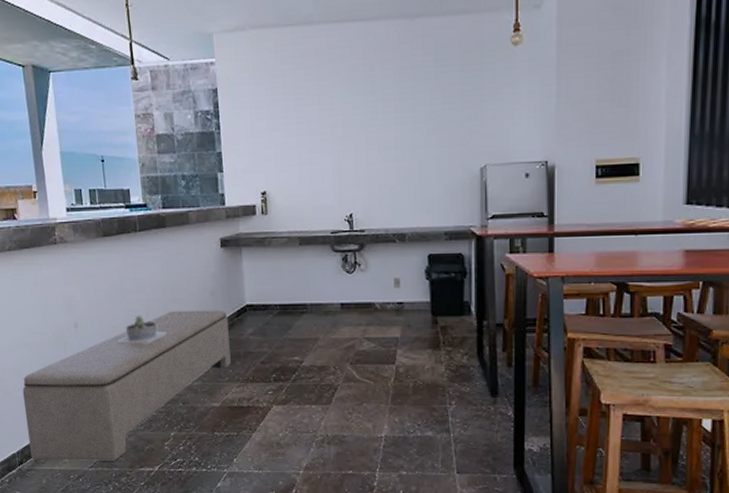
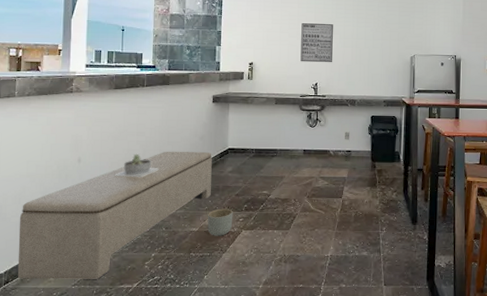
planter: none [230,379,261,413] -> present [207,208,233,236]
wall art: none [325,130,370,187] -> present [300,23,333,63]

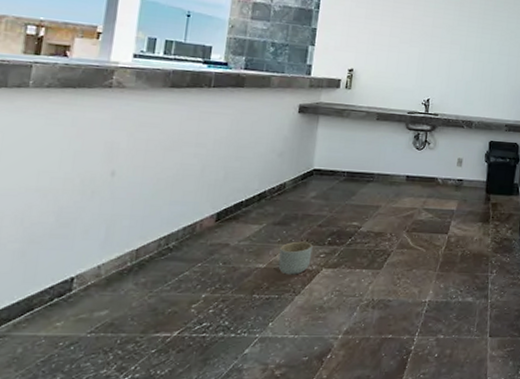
bench: present [17,151,212,279] -> none [8,168,292,325]
succulent planter: present [114,153,159,177] -> none [159,169,221,199]
wall art: present [300,23,333,63] -> none [411,28,454,77]

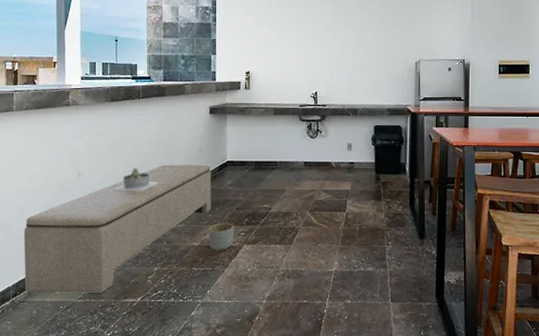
bench: none [8,168,292,325] -> present [23,164,211,293]
succulent planter: none [159,169,221,199] -> present [114,167,158,191]

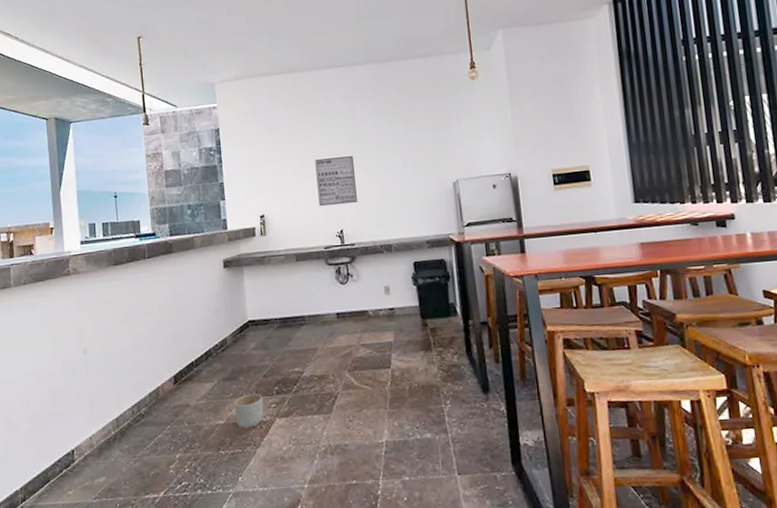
bench: present [23,164,211,293] -> none [29,327,235,495]
succulent planter: present [114,167,158,191] -> none [124,337,173,368]
wall art: none [299,29,332,70] -> present [315,156,357,207]

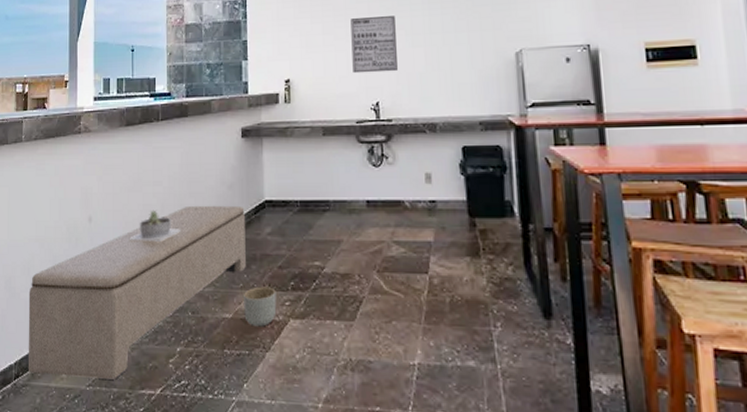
bench: none [29,327,235,495] -> present [27,205,246,380]
succulent planter: none [124,337,173,368] -> present [129,210,180,242]

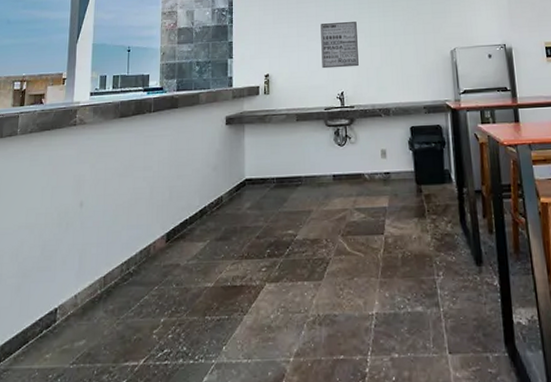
bench: present [27,205,246,380] -> none [10,185,227,358]
succulent planter: present [129,210,180,242] -> none [118,192,168,223]
planter: present [244,286,277,327] -> none [225,255,254,293]

